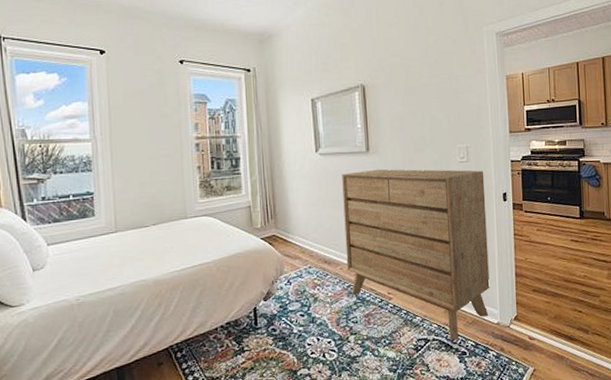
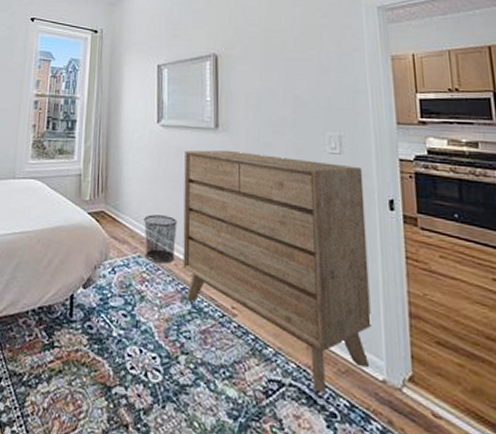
waste bin: none [311,230,340,270] -> present [144,214,178,264]

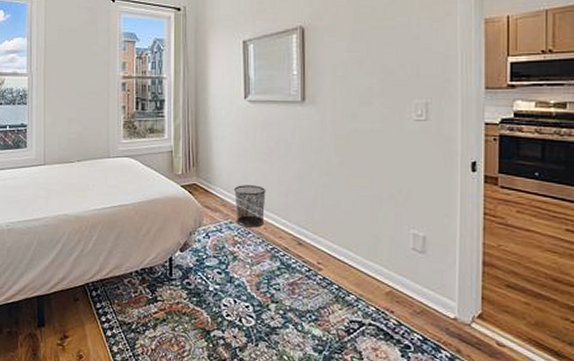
dresser: present [183,149,372,394] -> none [272,122,447,330]

